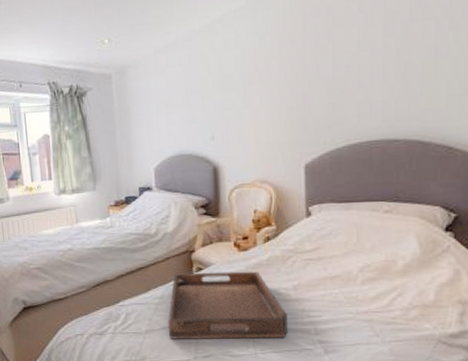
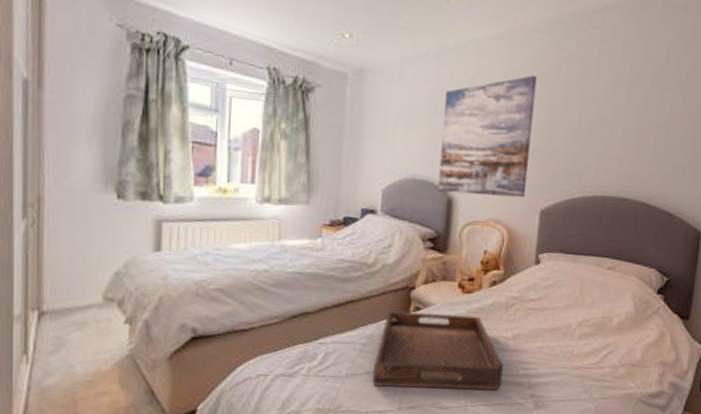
wall art: none [197,37,288,162] -> present [437,74,537,198]

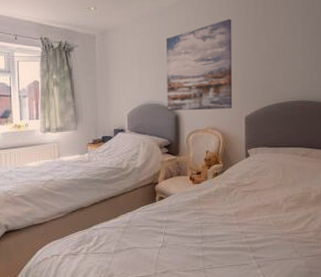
serving tray: present [372,311,503,391] -> none [133,200,230,258]

